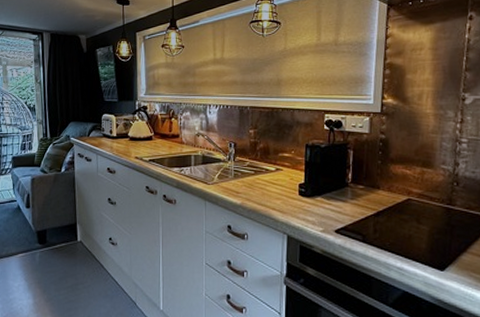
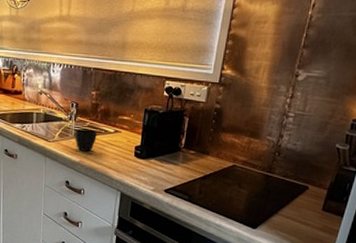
cup: none [235,168,257,193] -> present [75,128,97,152]

